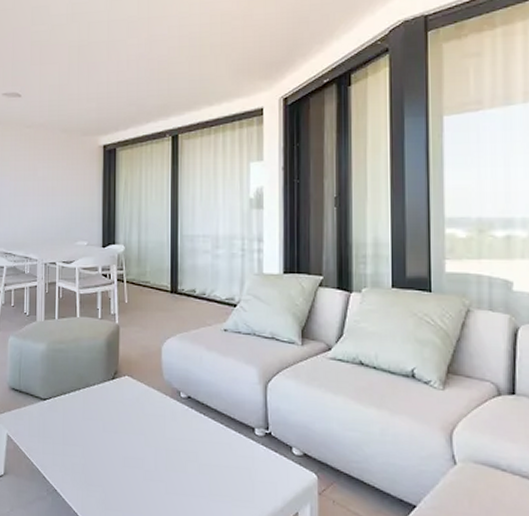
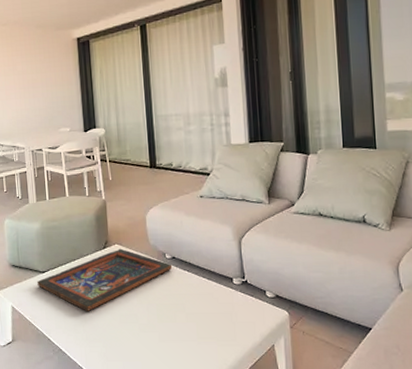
religious icon: none [37,381,187,449] -> present [37,248,173,311]

